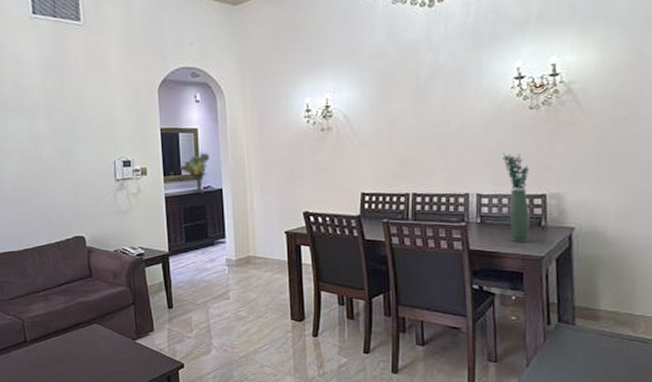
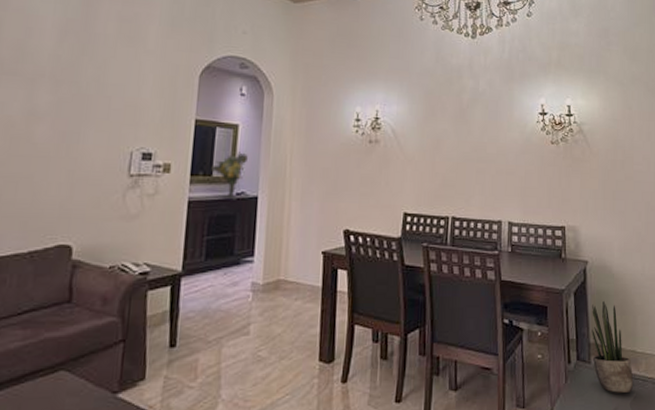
vase: present [503,153,530,243] -> none [530,183,552,275]
potted plant: none [577,267,629,353] -> present [592,301,634,393]

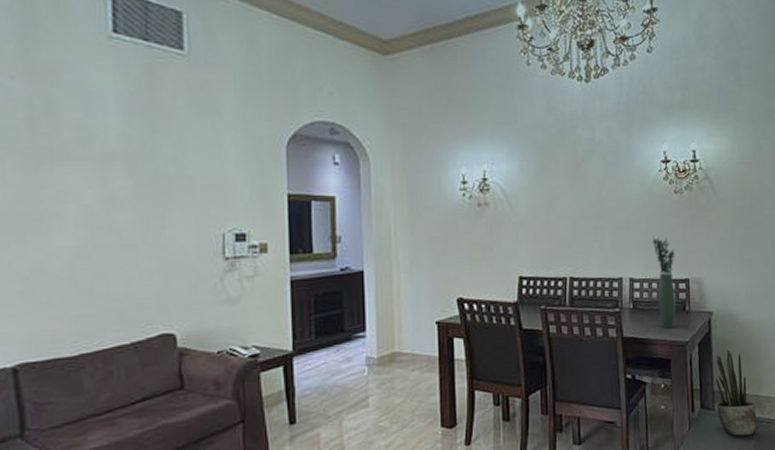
bouquet: present [211,152,248,200] -> none [311,225,349,276]
vase: none [530,183,552,275] -> present [652,236,676,329]

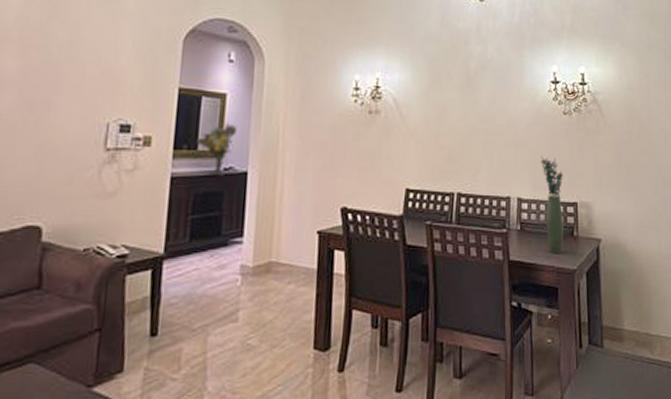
bouquet: none [311,225,349,276] -> present [196,123,237,176]
potted plant: present [716,350,758,436] -> none [604,282,648,378]

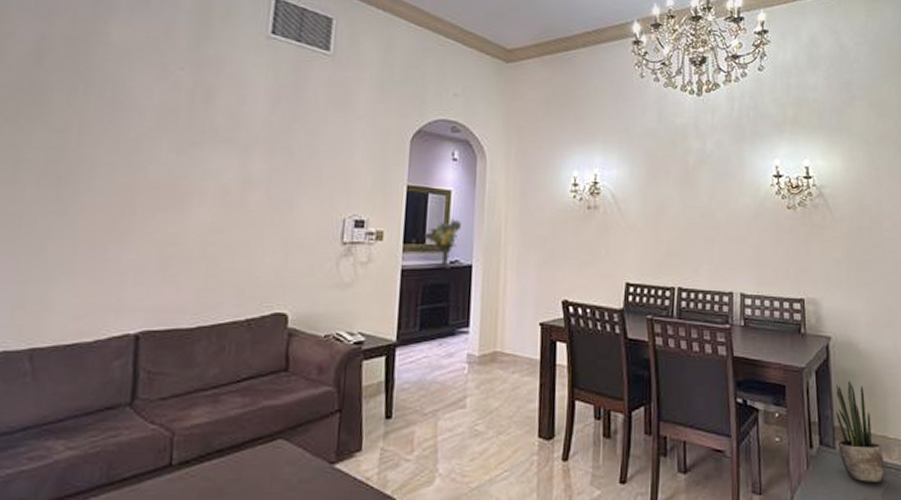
vase: present [541,156,564,254] -> none [764,251,790,351]
potted plant: none [604,282,648,378] -> present [836,381,885,482]

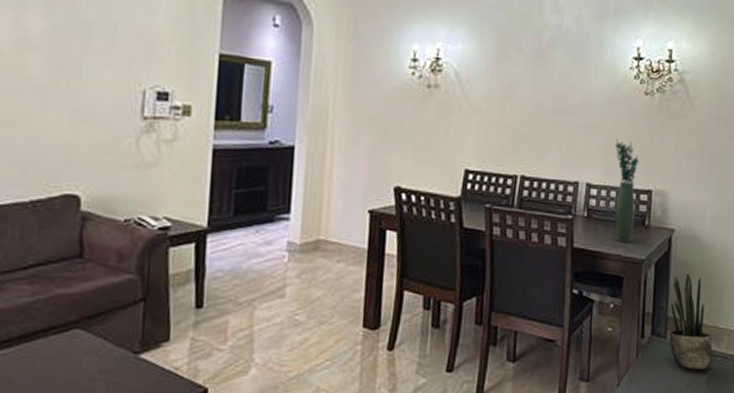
bouquet: present [424,219,461,269] -> none [239,94,283,150]
vase: none [764,251,790,351] -> present [615,140,640,243]

